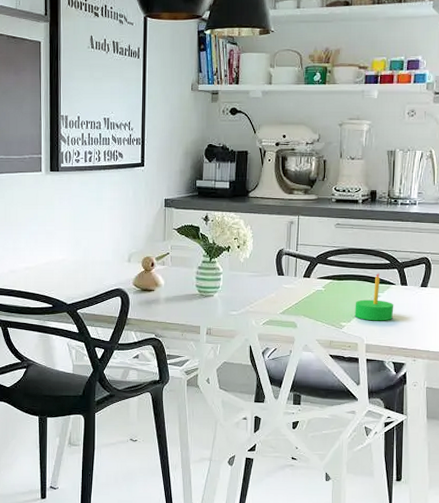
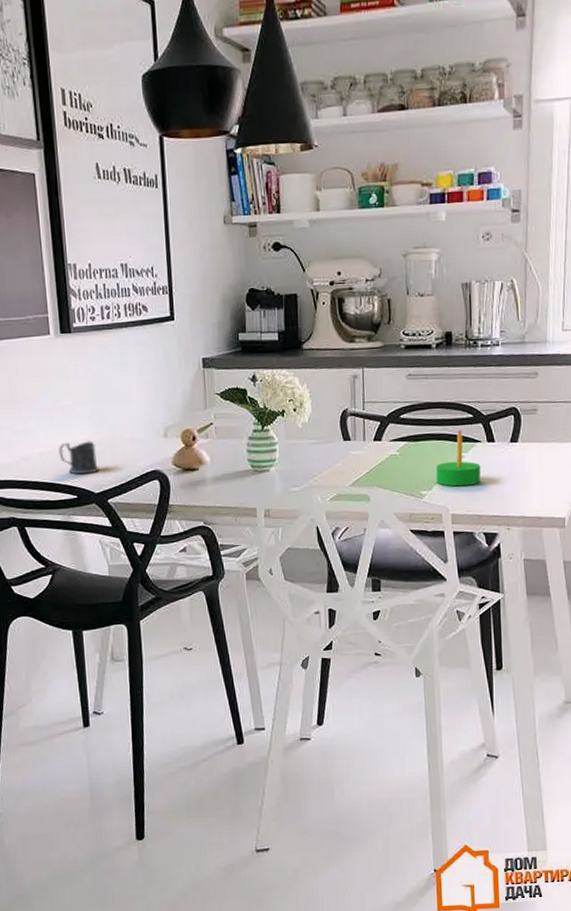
mug: none [40,260,73,288] -> present [59,441,100,475]

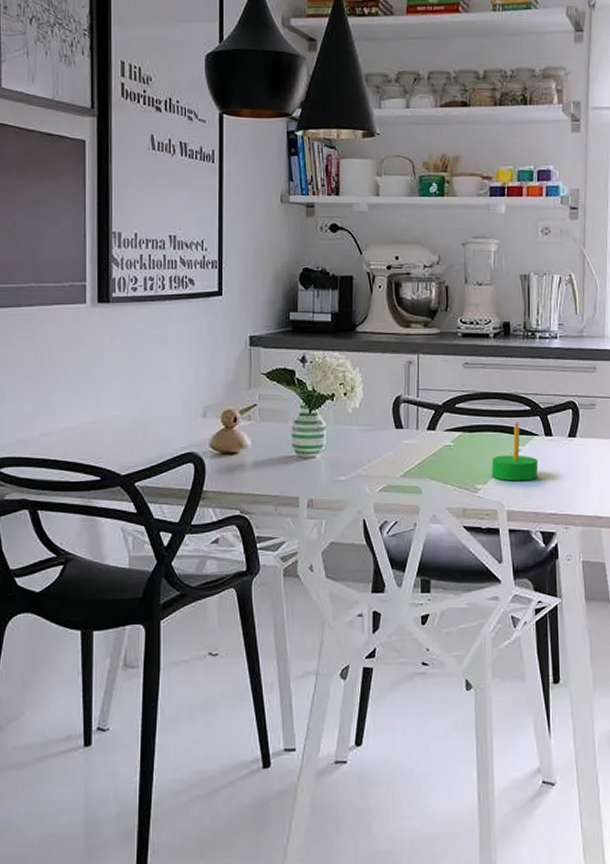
mug: present [59,441,100,475] -> none [84,418,128,454]

